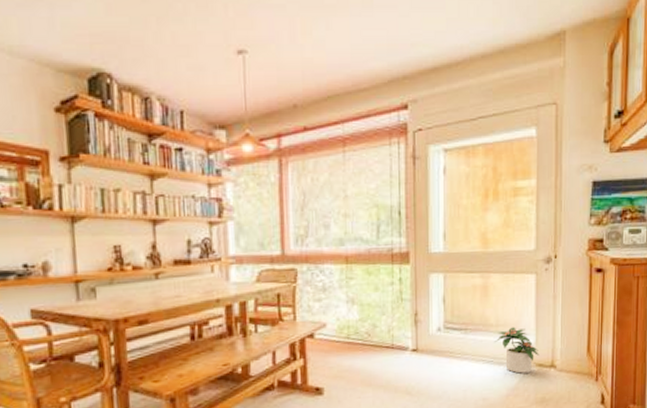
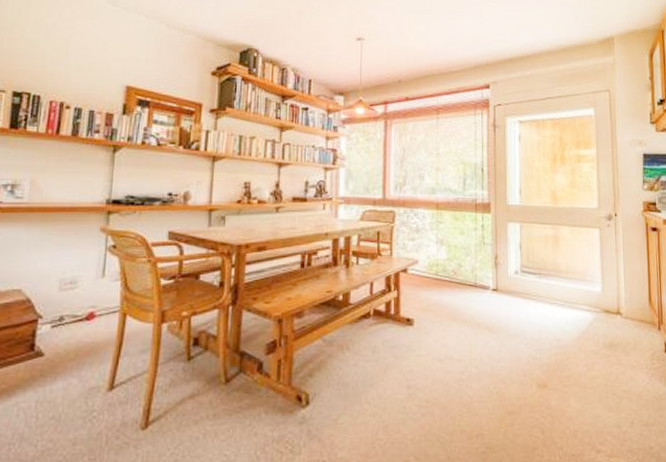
potted plant: present [495,326,540,374] -> none [565,274,606,318]

